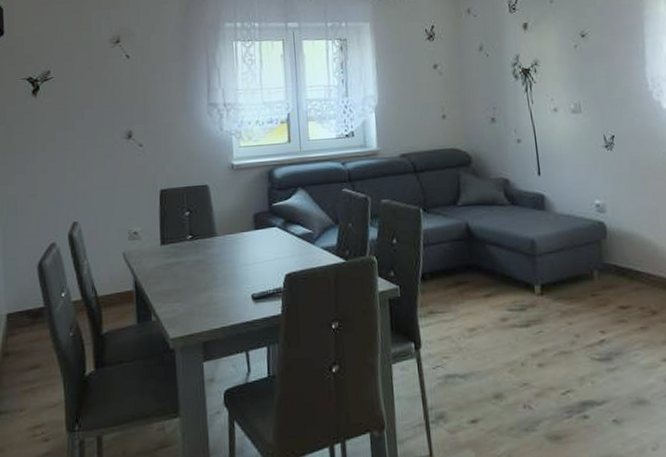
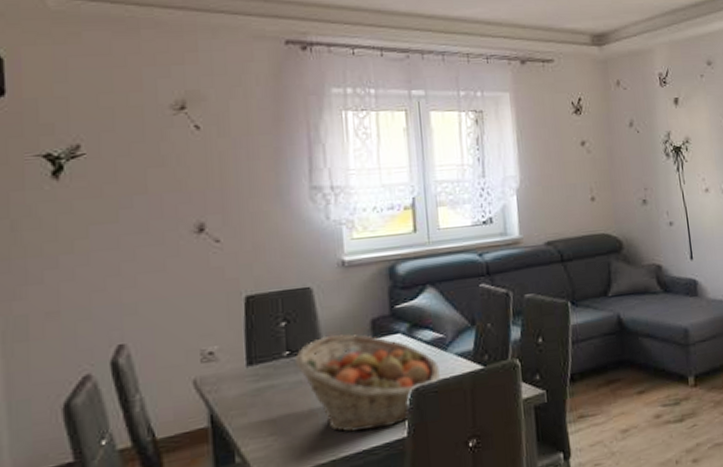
fruit basket: none [196,225,308,306] -> present [295,334,440,433]

